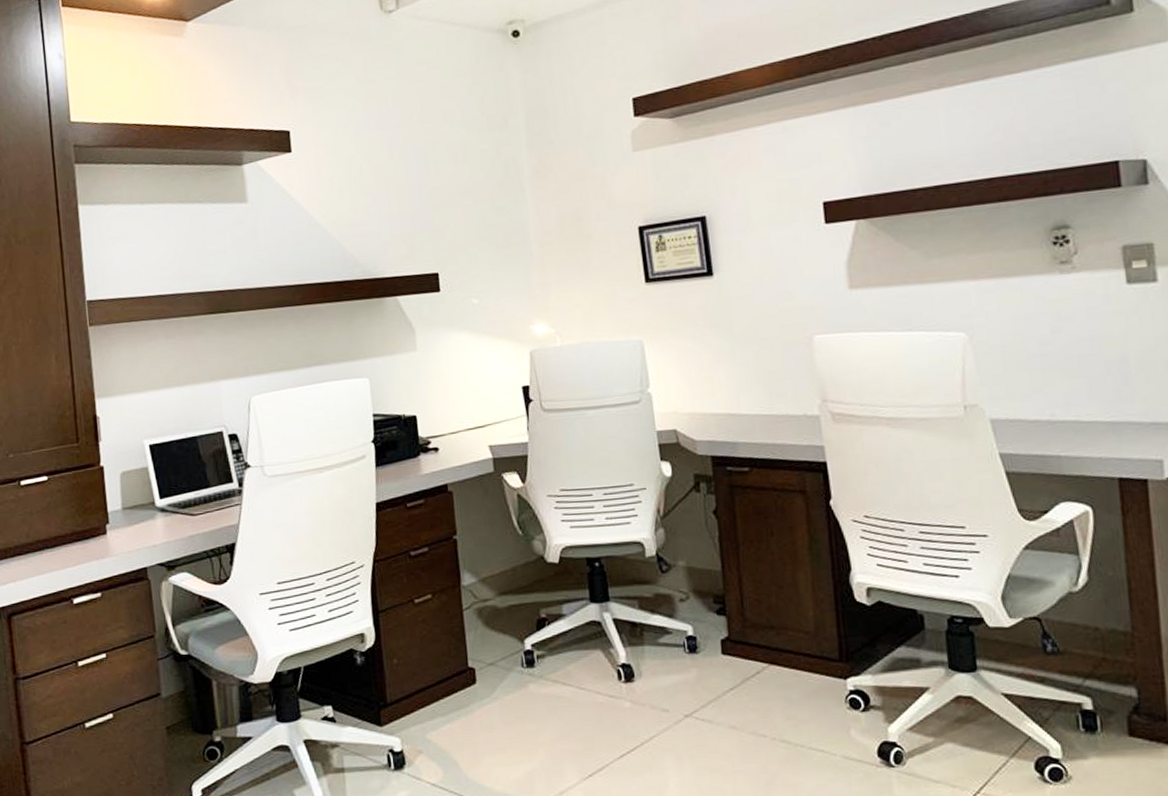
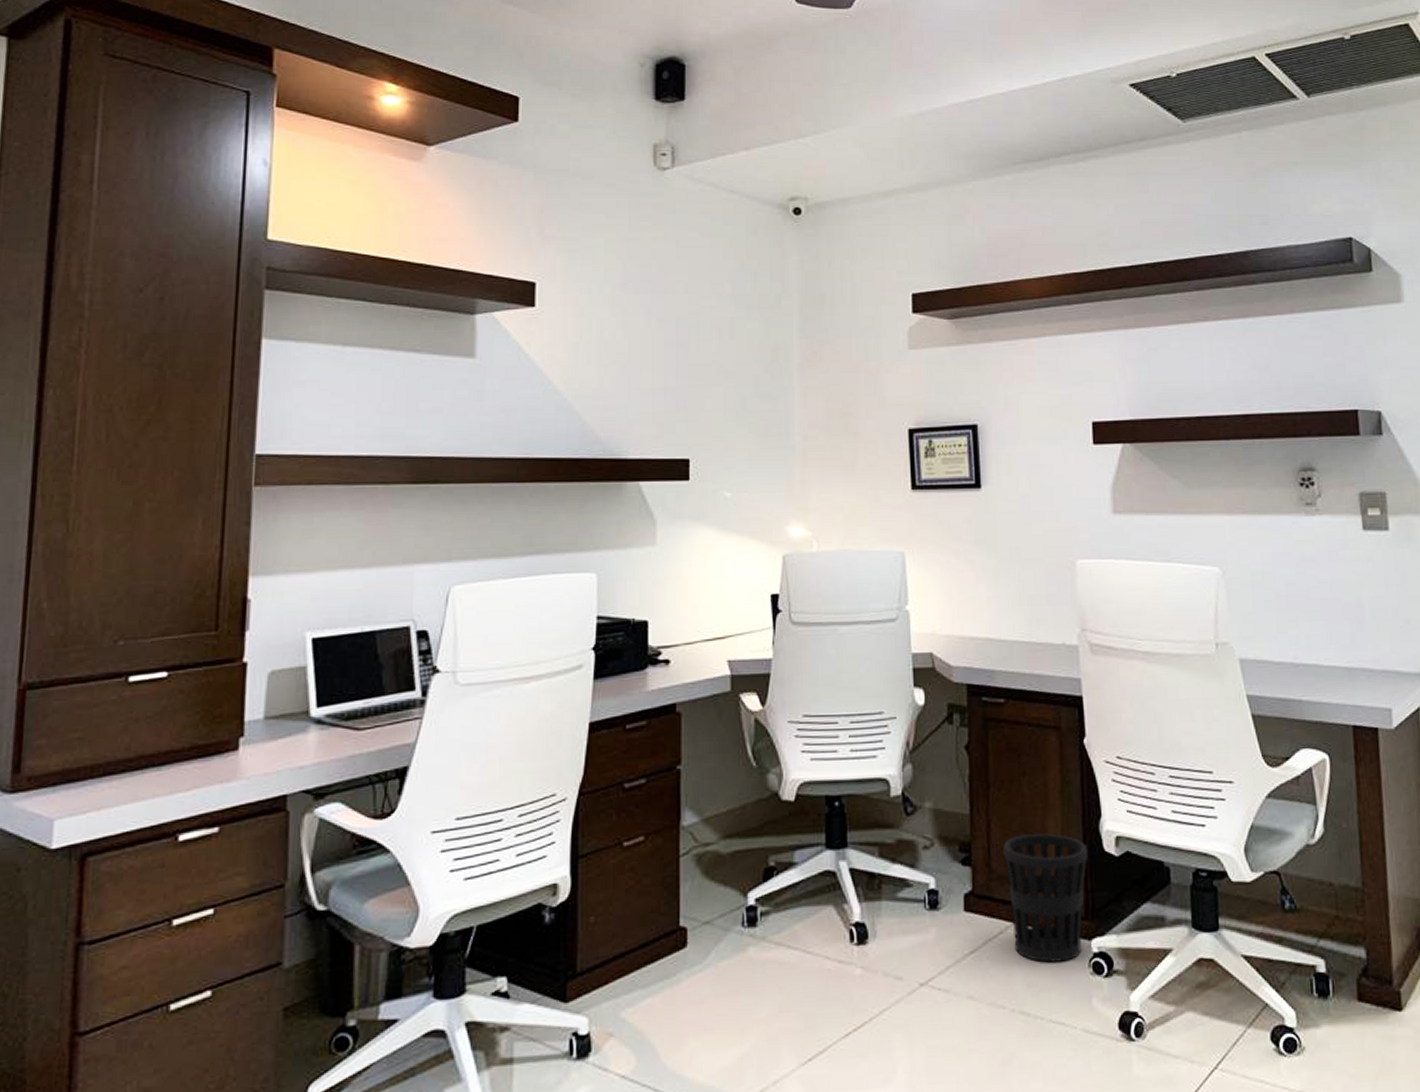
wastebasket: none [755,586,840,699] -> present [1003,833,1088,963]

